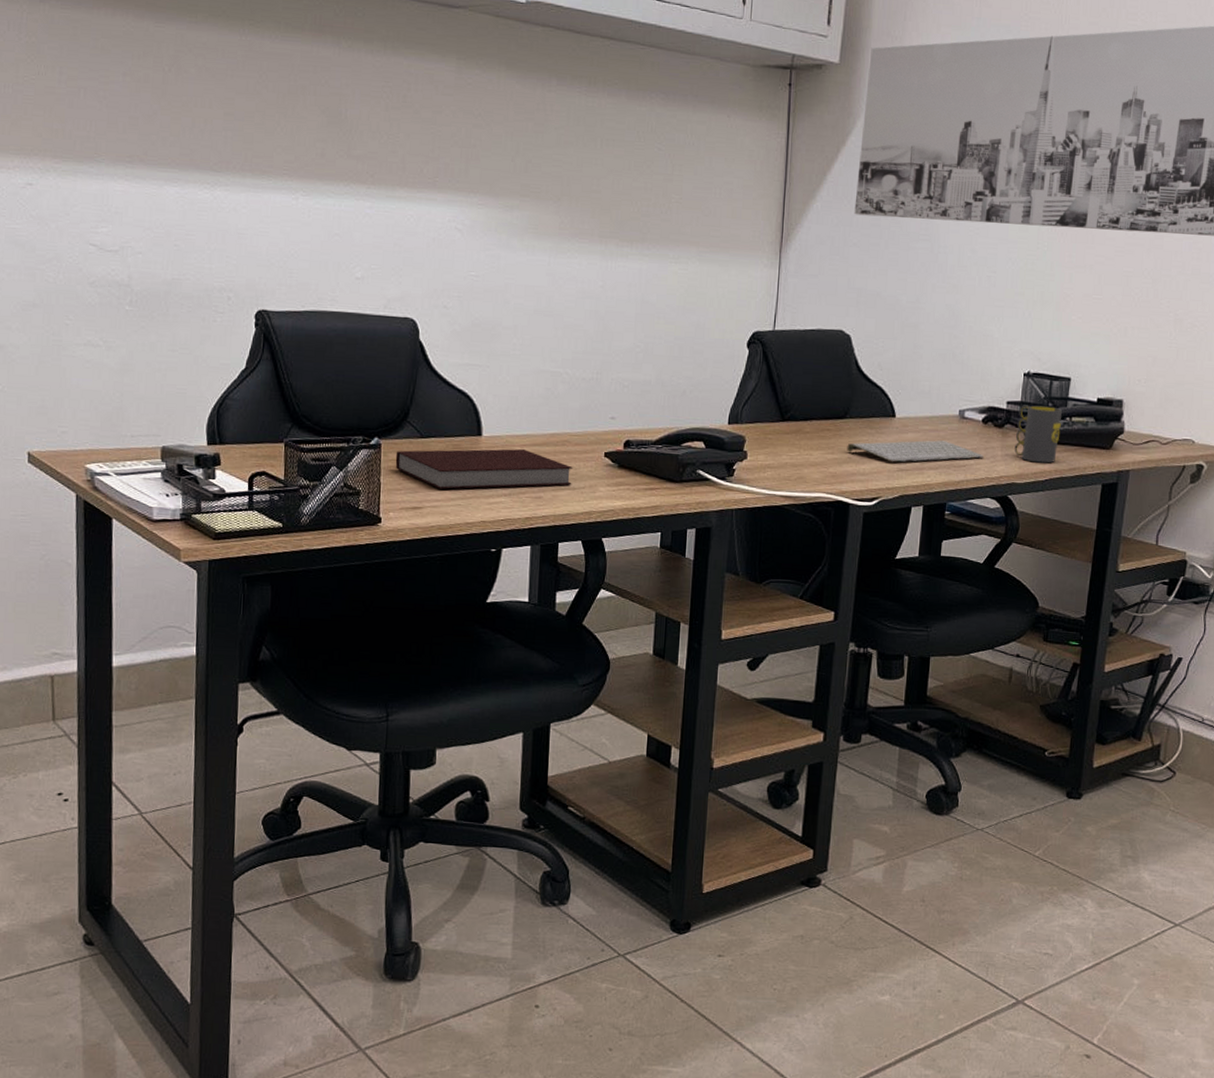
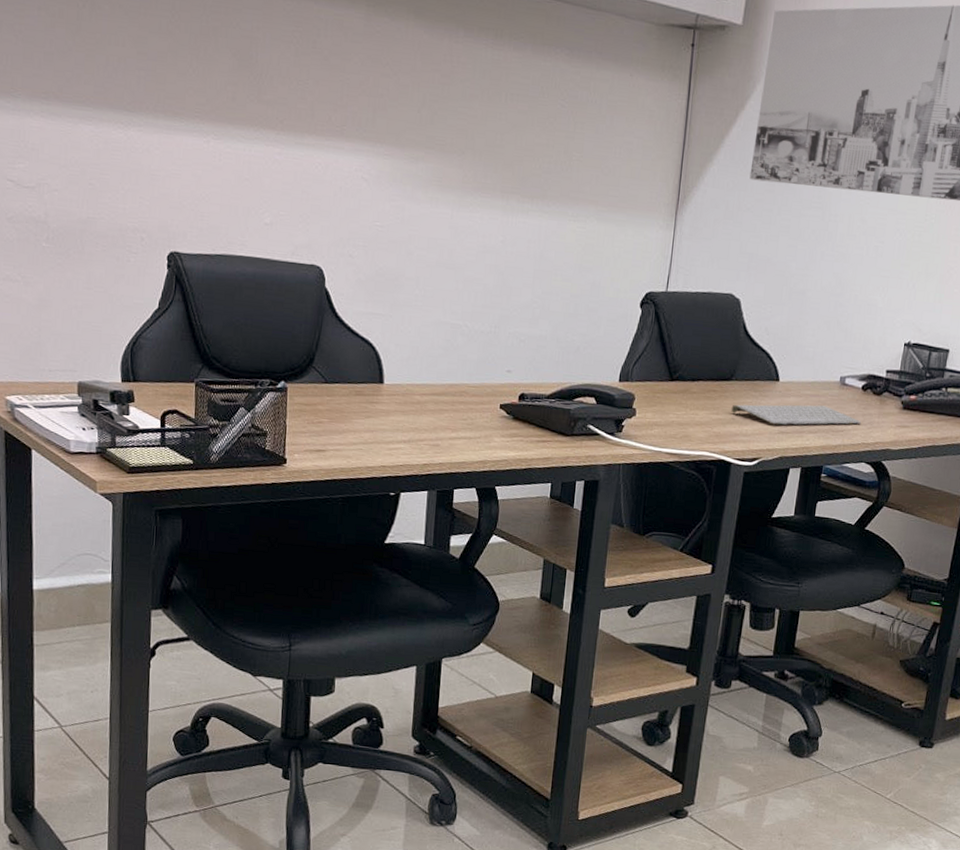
notebook: present [395,449,573,490] -> none [300,394,470,435]
mug: present [1014,405,1062,463] -> none [890,374,939,432]

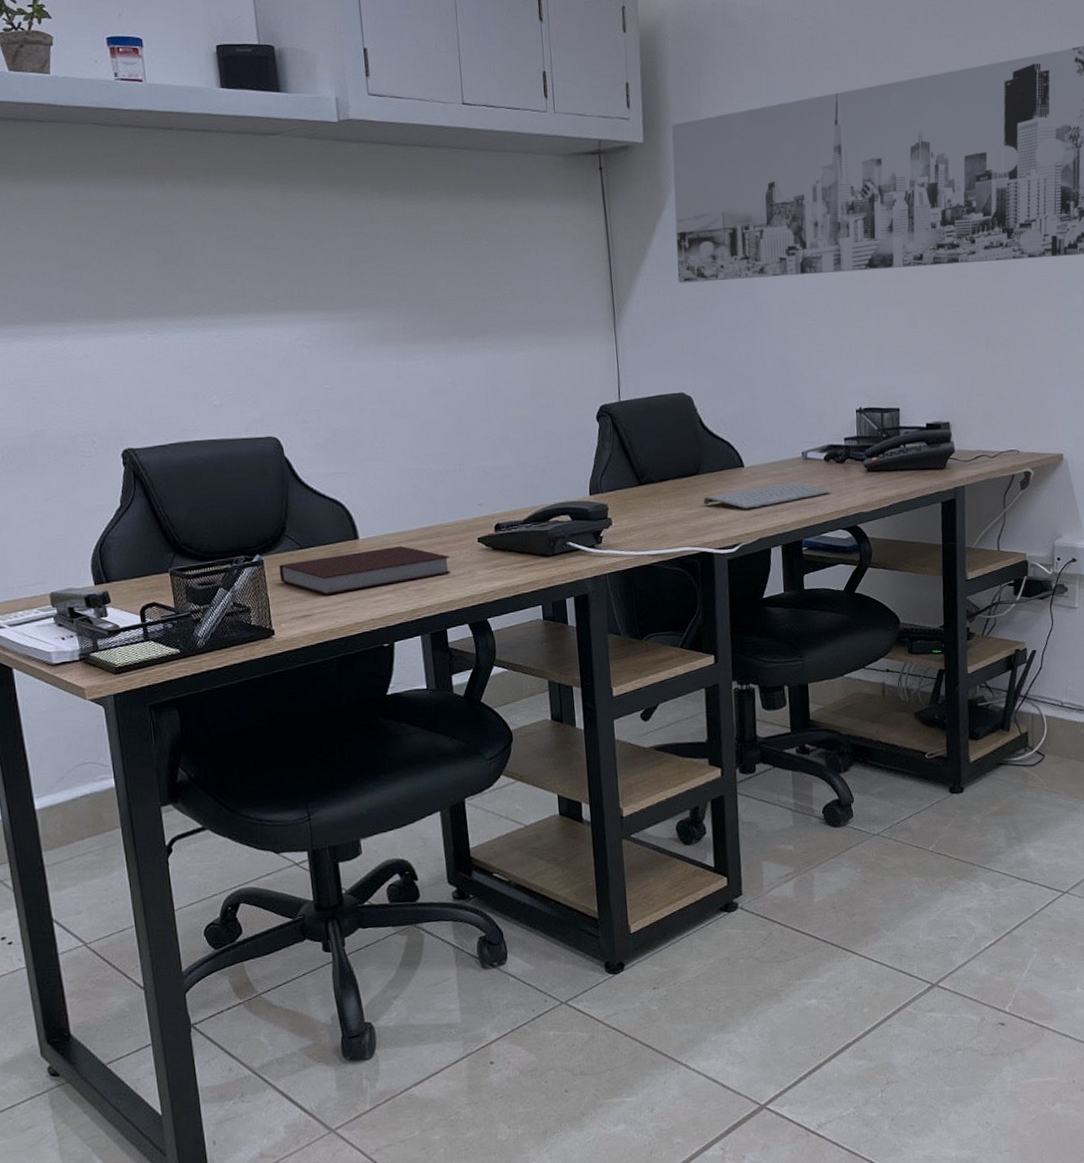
notebook: none [300,394,470,435] -> present [278,546,451,595]

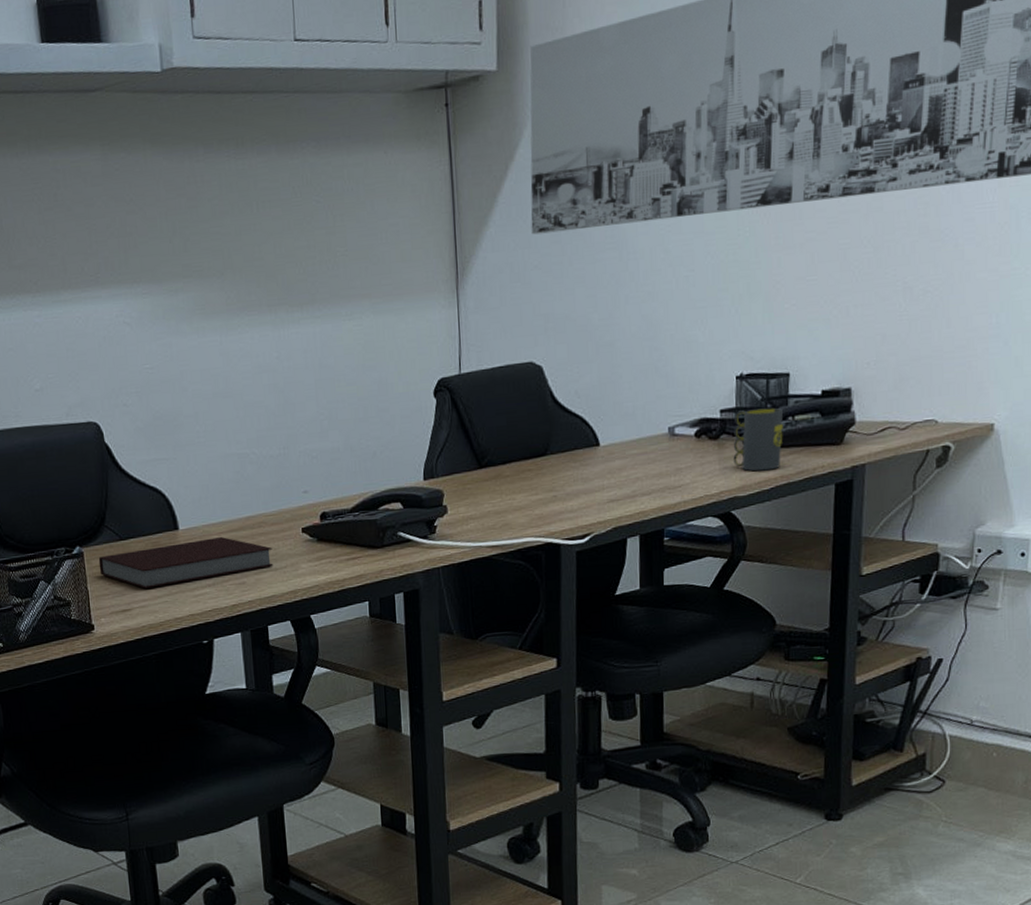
keyboard: present [703,482,830,509] -> none [551,462,700,494]
mug: none [856,437,897,491] -> present [733,407,783,472]

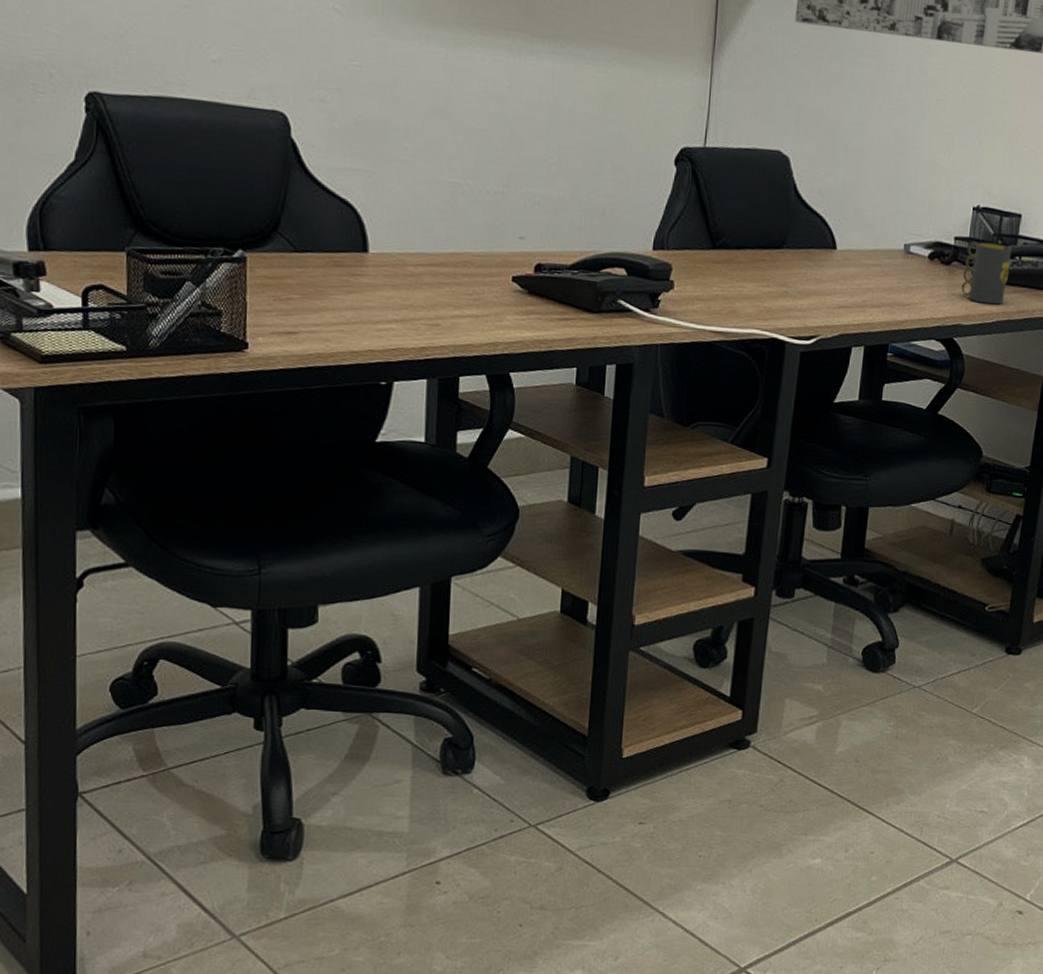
notebook: present [98,537,274,589] -> none [264,266,476,313]

